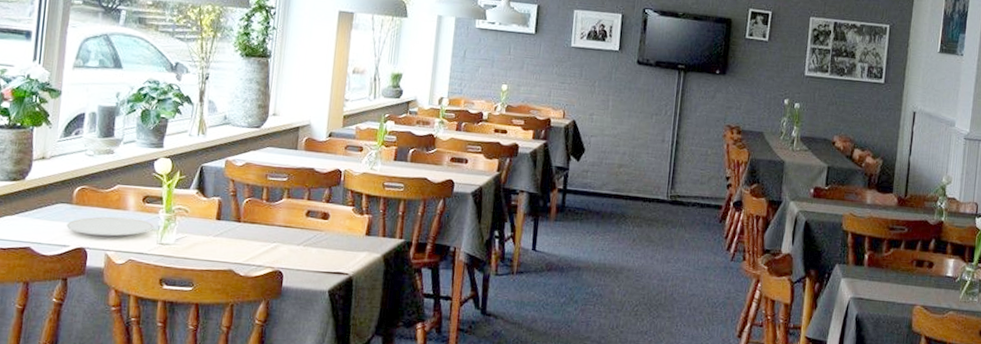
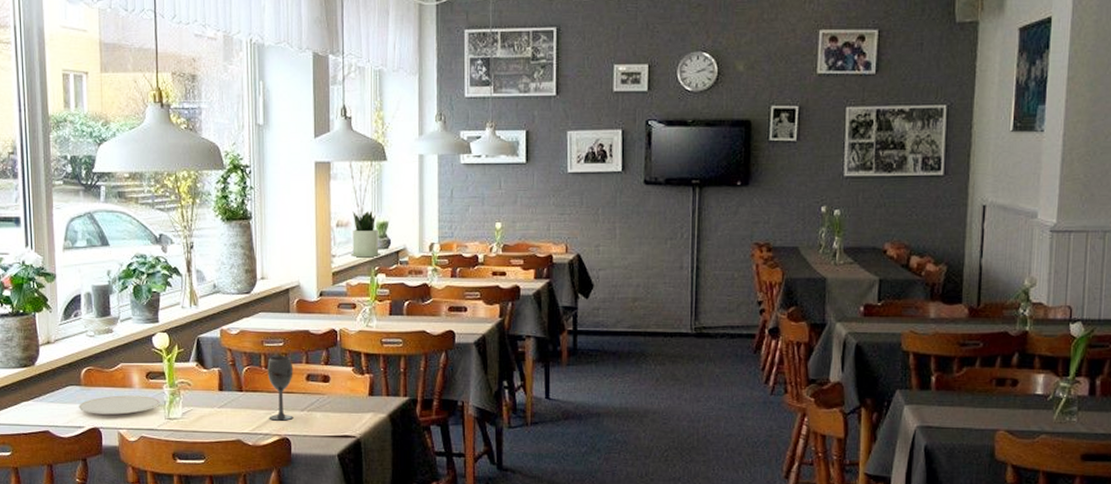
wine glass: none [264,190,295,254] -> present [267,356,294,421]
planter: none [363,60,392,106] -> present [350,210,380,258]

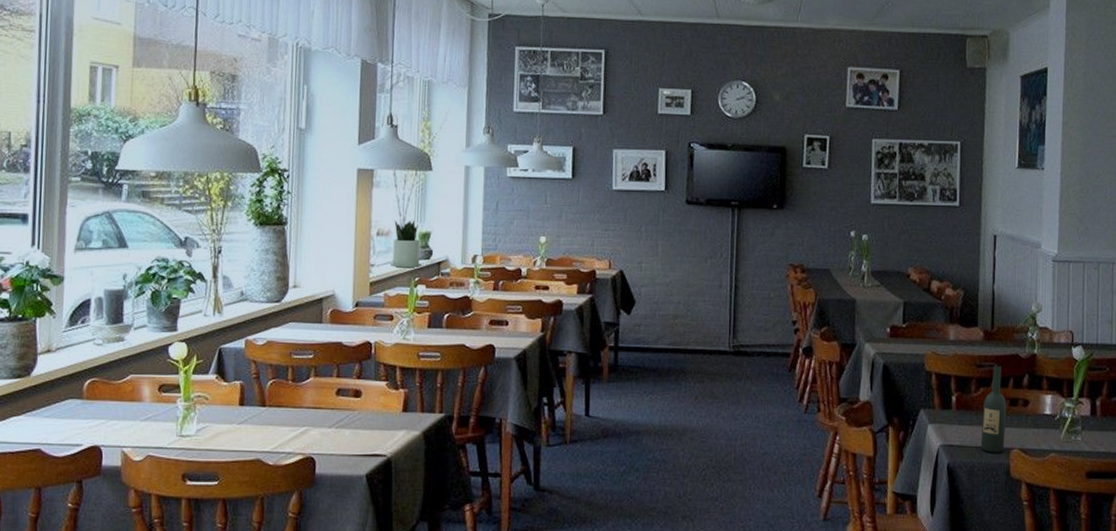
plate: present [79,395,161,416] -> none [78,410,173,433]
wine glass: present [267,356,294,421] -> none [293,368,323,439]
wine bottle: none [962,343,993,435] -> present [980,365,1007,453]

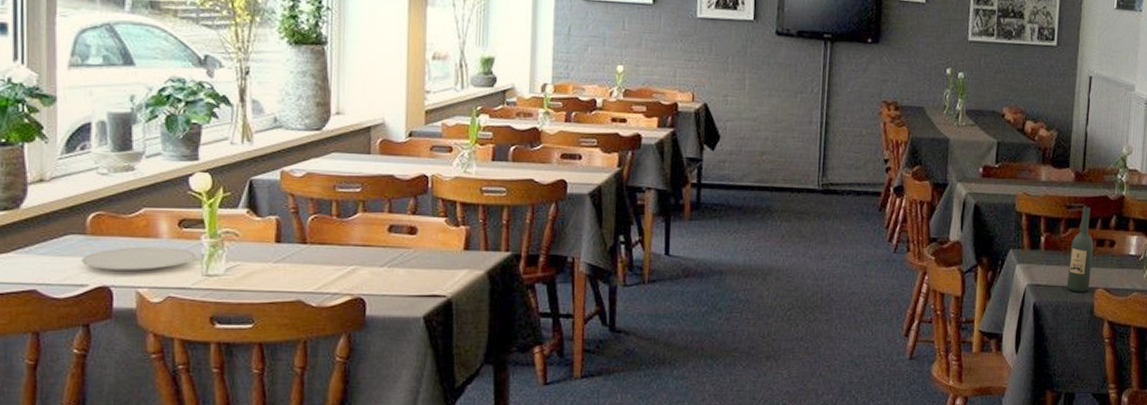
plate: none [78,410,173,433] -> present [82,246,197,272]
planter: present [389,220,421,268] -> none [447,43,484,96]

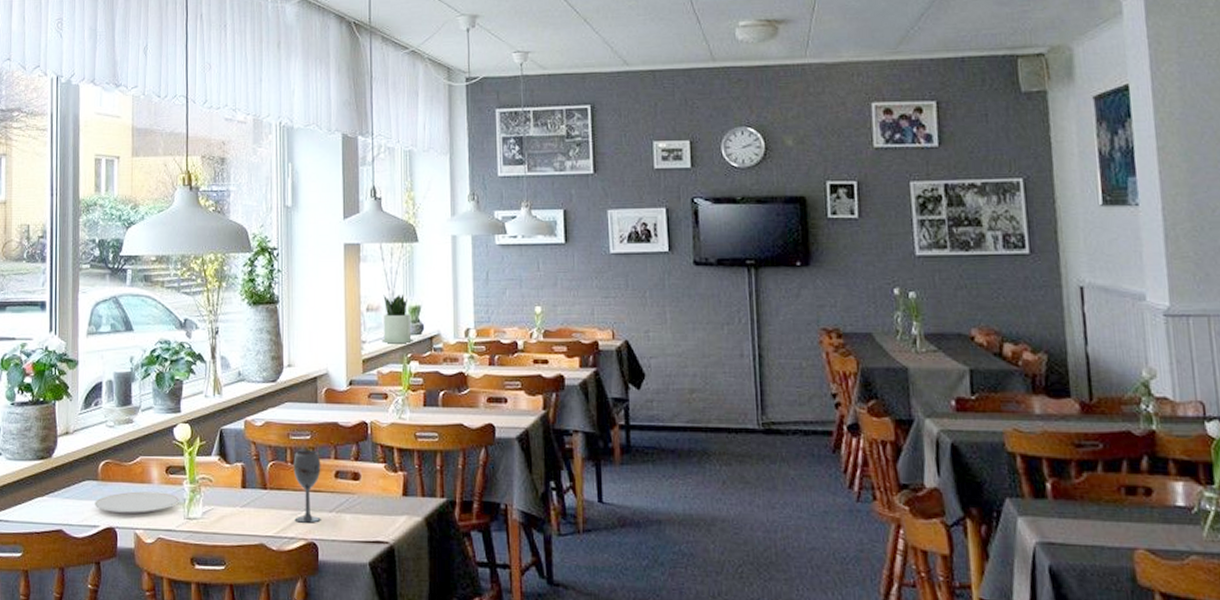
wine glass: none [339,203,373,278] -> present [293,450,321,523]
planter: none [447,43,484,96] -> present [381,293,413,344]
wine bottle: present [1066,206,1094,293] -> none [1089,444,1125,554]

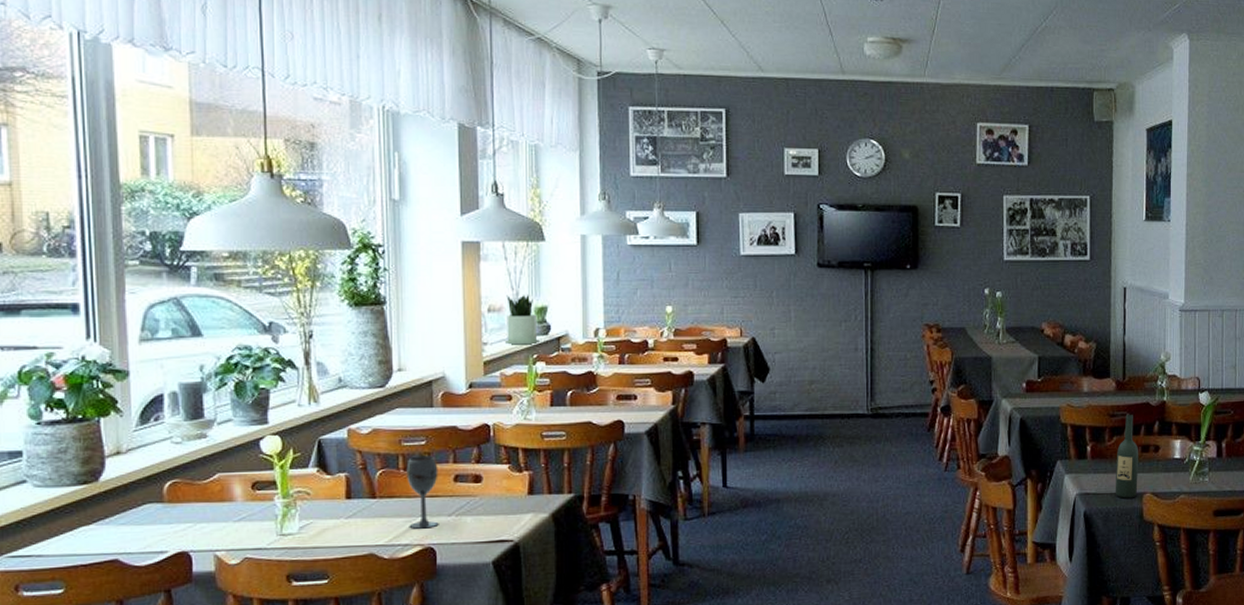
plate: present [95,491,180,515] -> none [160,510,271,536]
wine bottle: none [1089,444,1125,554] -> present [1115,414,1139,499]

